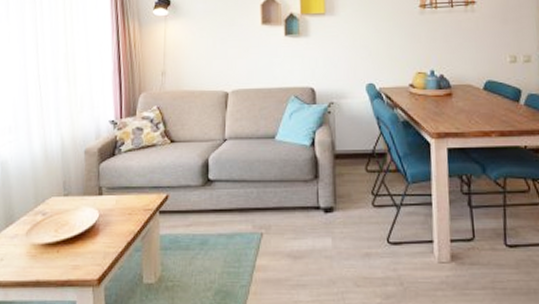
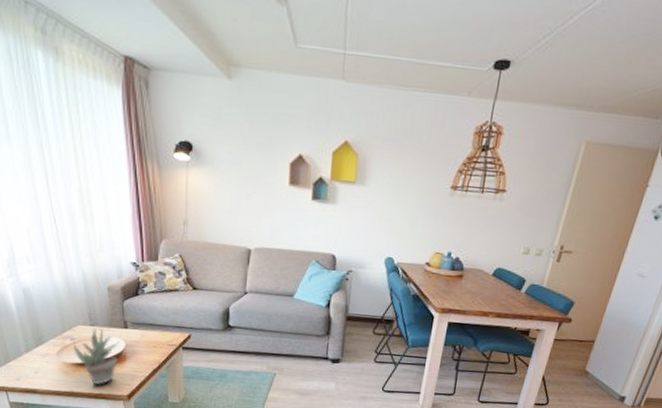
succulent plant: none [44,197,93,269] -> present [73,327,120,385]

